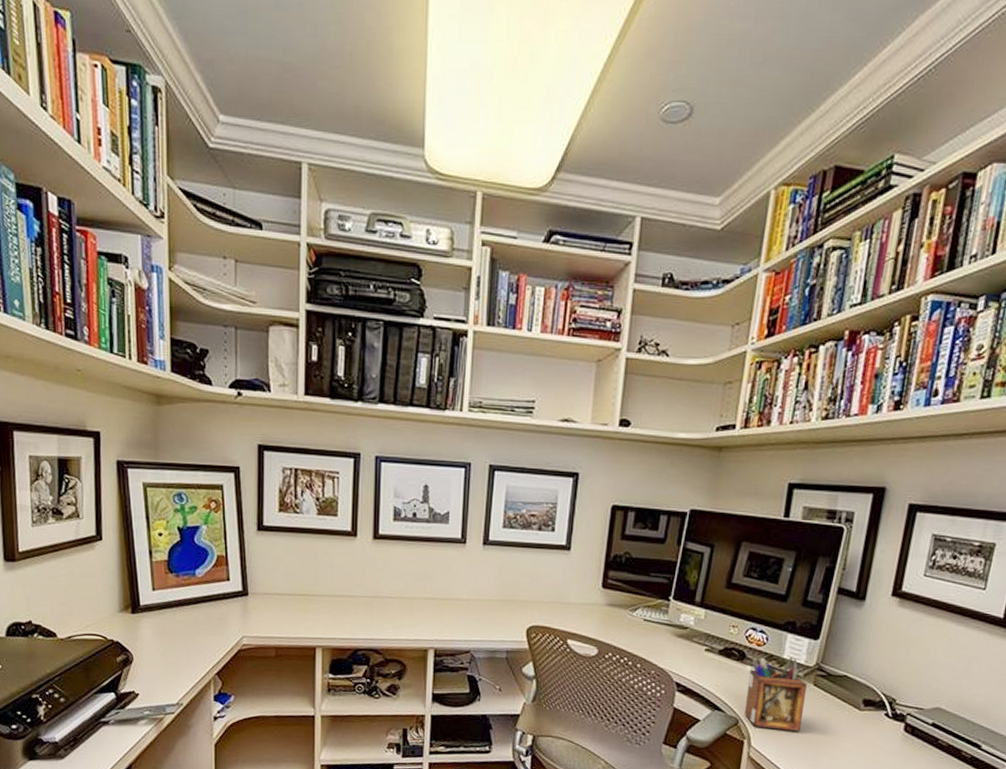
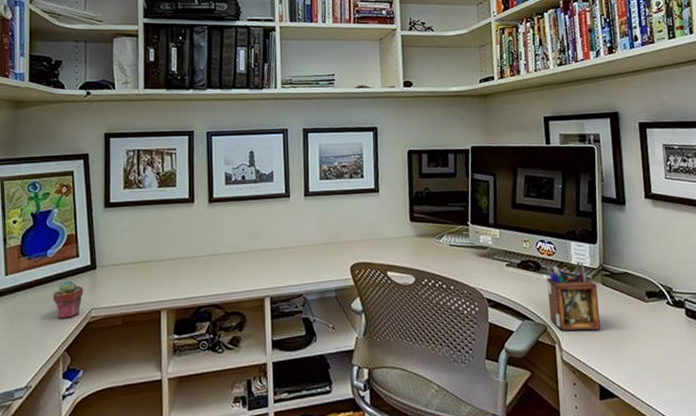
potted succulent: none [202,603,235,643] -> present [52,280,84,319]

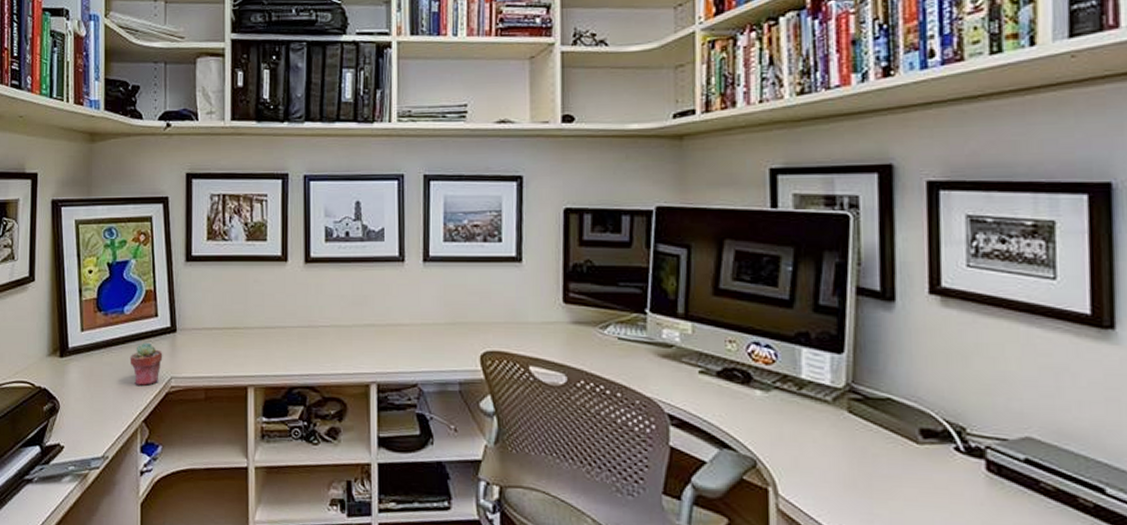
desk organizer: present [546,261,600,331] -> none [759,376,841,474]

